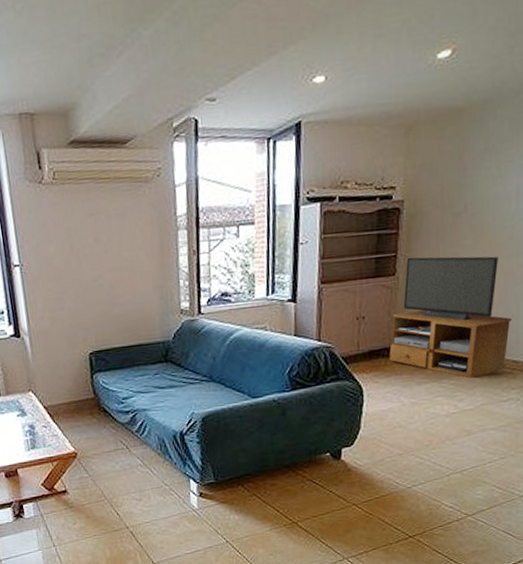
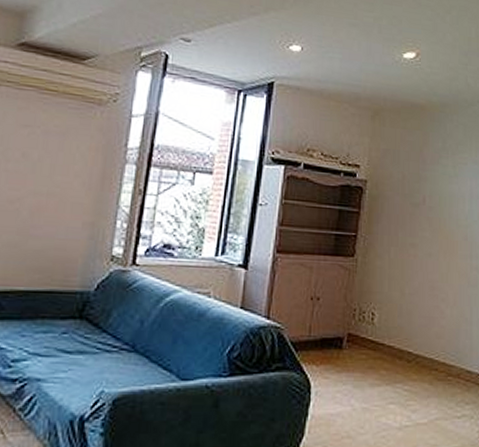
tv stand: present [389,256,513,378] -> none [342,240,467,386]

